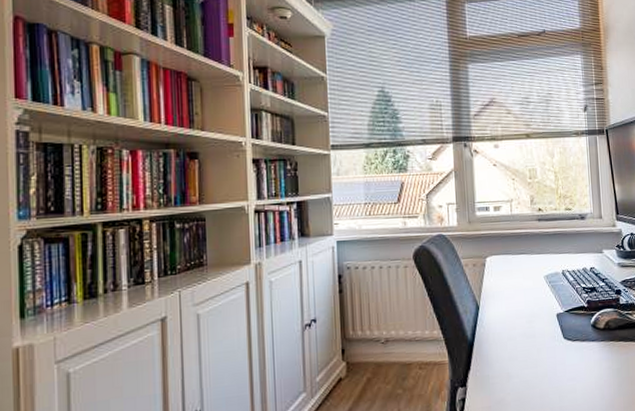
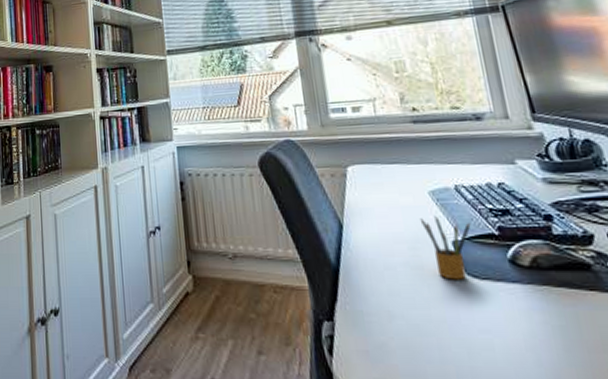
pencil box: none [536,295,570,344] -> present [419,216,471,280]

